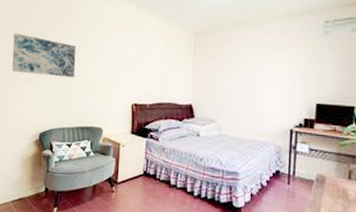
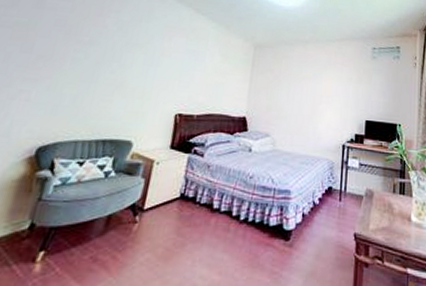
wall art: present [12,33,76,78] -> none [11,20,113,80]

